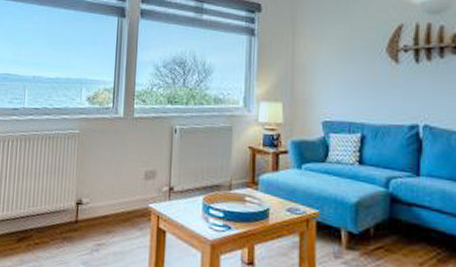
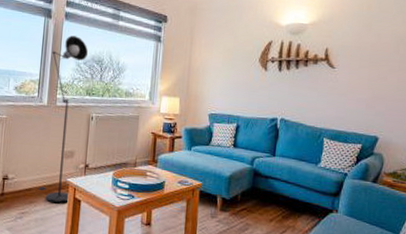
floor lamp: none [116,35,169,234] -> present [38,35,89,203]

